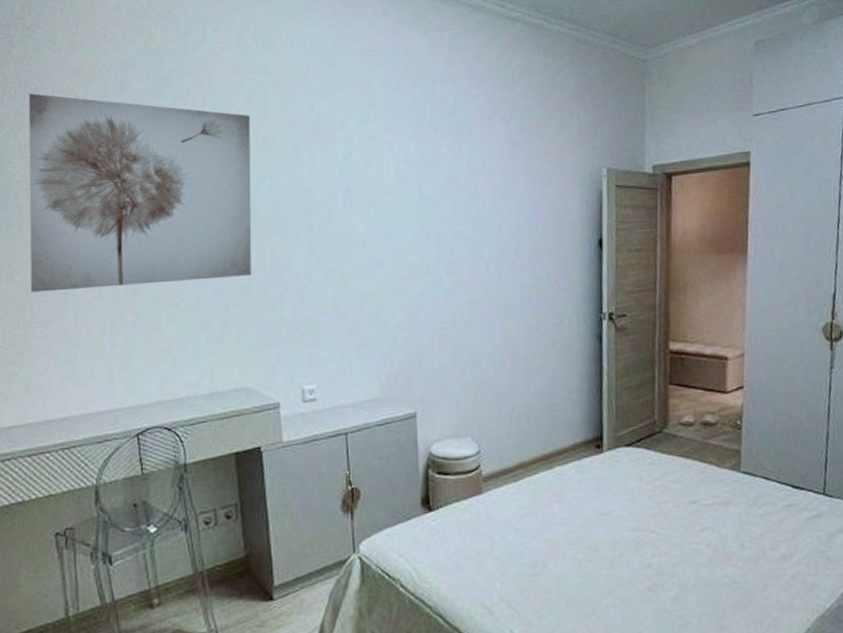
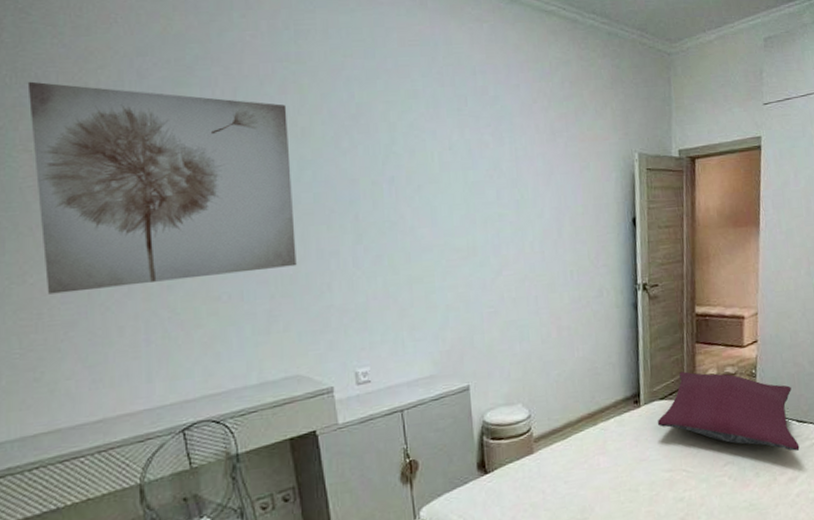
pillow: none [622,416,796,523] -> present [657,371,800,451]

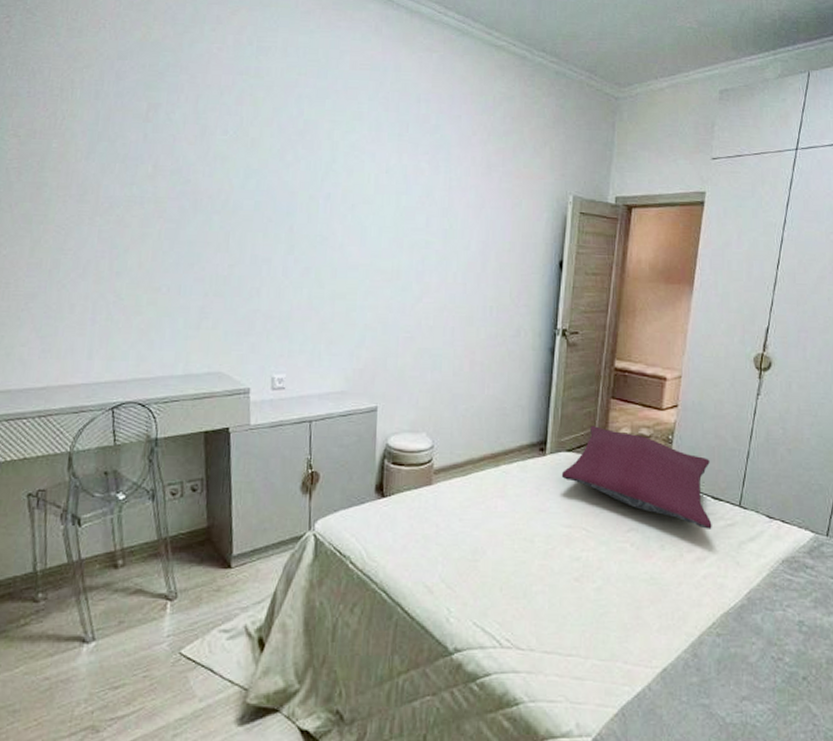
wall art: present [27,81,297,294] -> none [16,74,241,268]

